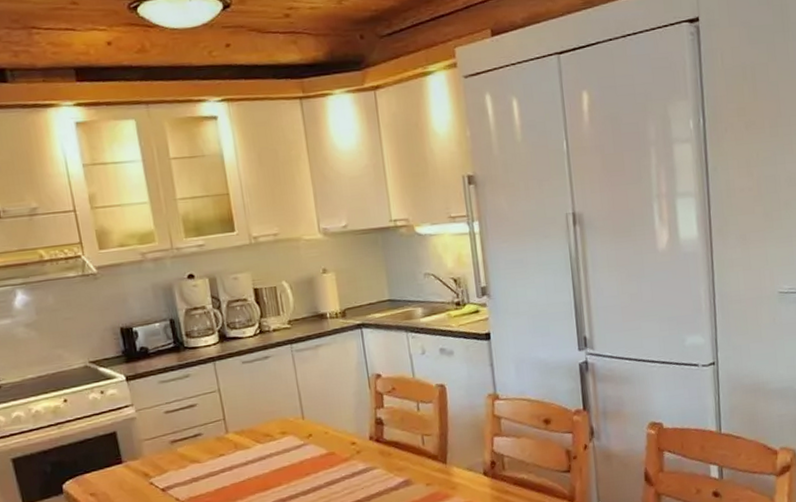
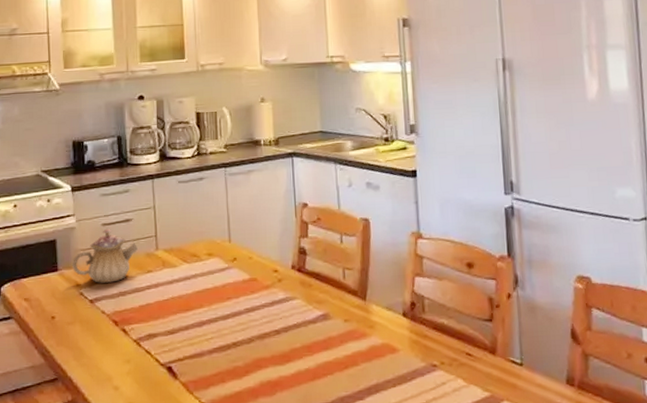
teapot: none [137,415,206,472] -> present [71,228,137,283]

